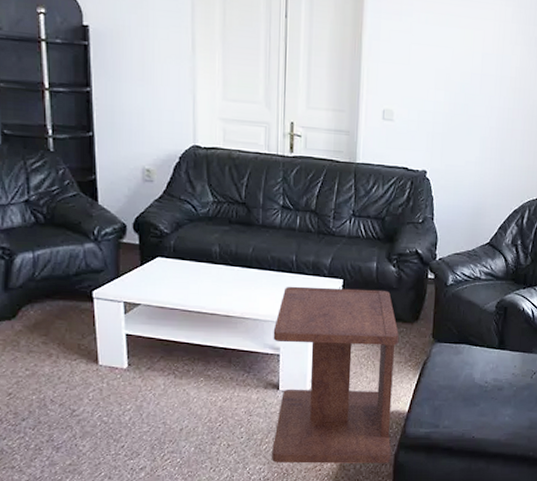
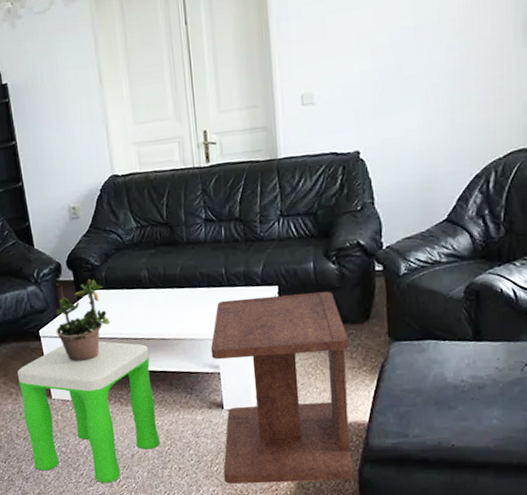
stool: none [61,309,212,457] -> present [17,341,160,483]
potted plant: none [112,244,174,330] -> present [55,279,110,362]

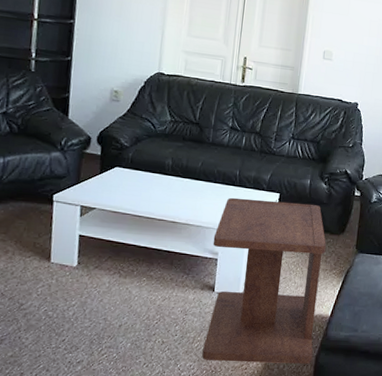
stool: present [17,341,160,483] -> none [13,212,158,351]
potted plant: present [55,279,110,362] -> none [70,154,127,231]

